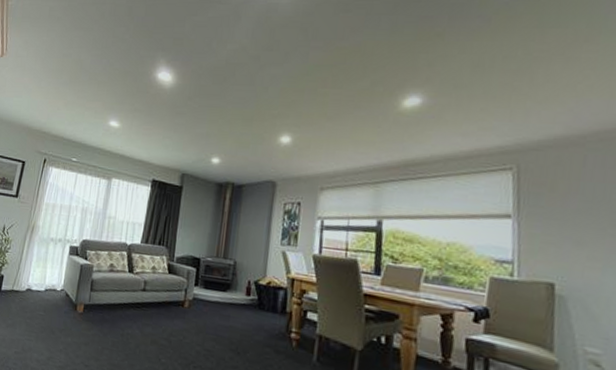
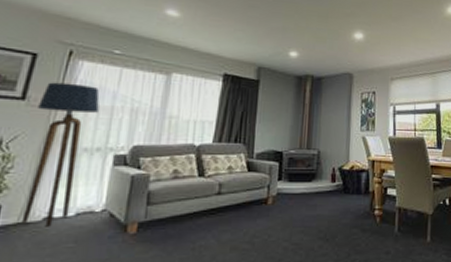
floor lamp: none [14,184,62,297] -> present [21,82,100,227]

